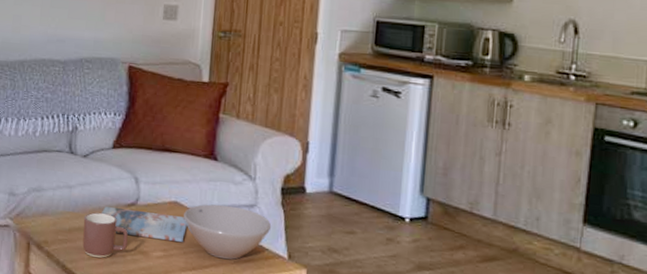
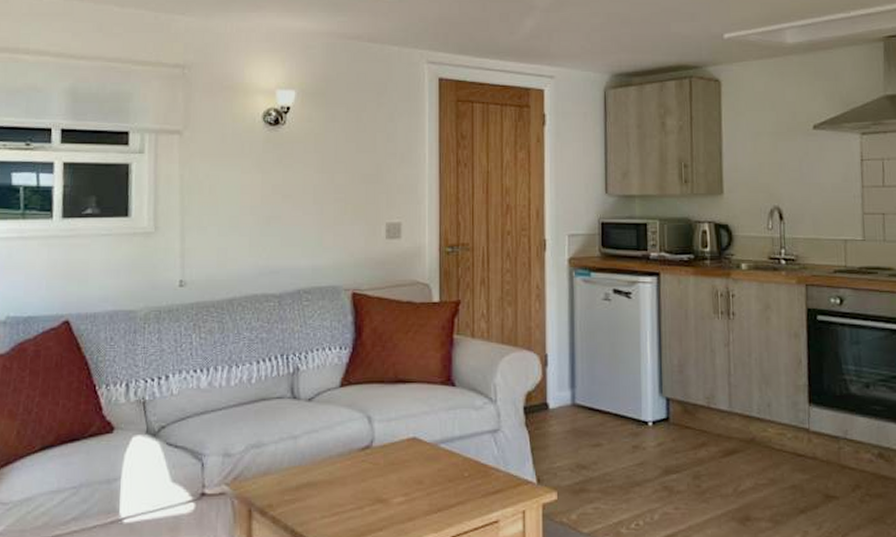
mug: present [82,212,129,259] -> none [312,461,365,516]
magazine: present [101,207,187,242] -> none [332,454,428,483]
bowl: present [184,204,272,260] -> none [424,434,517,494]

